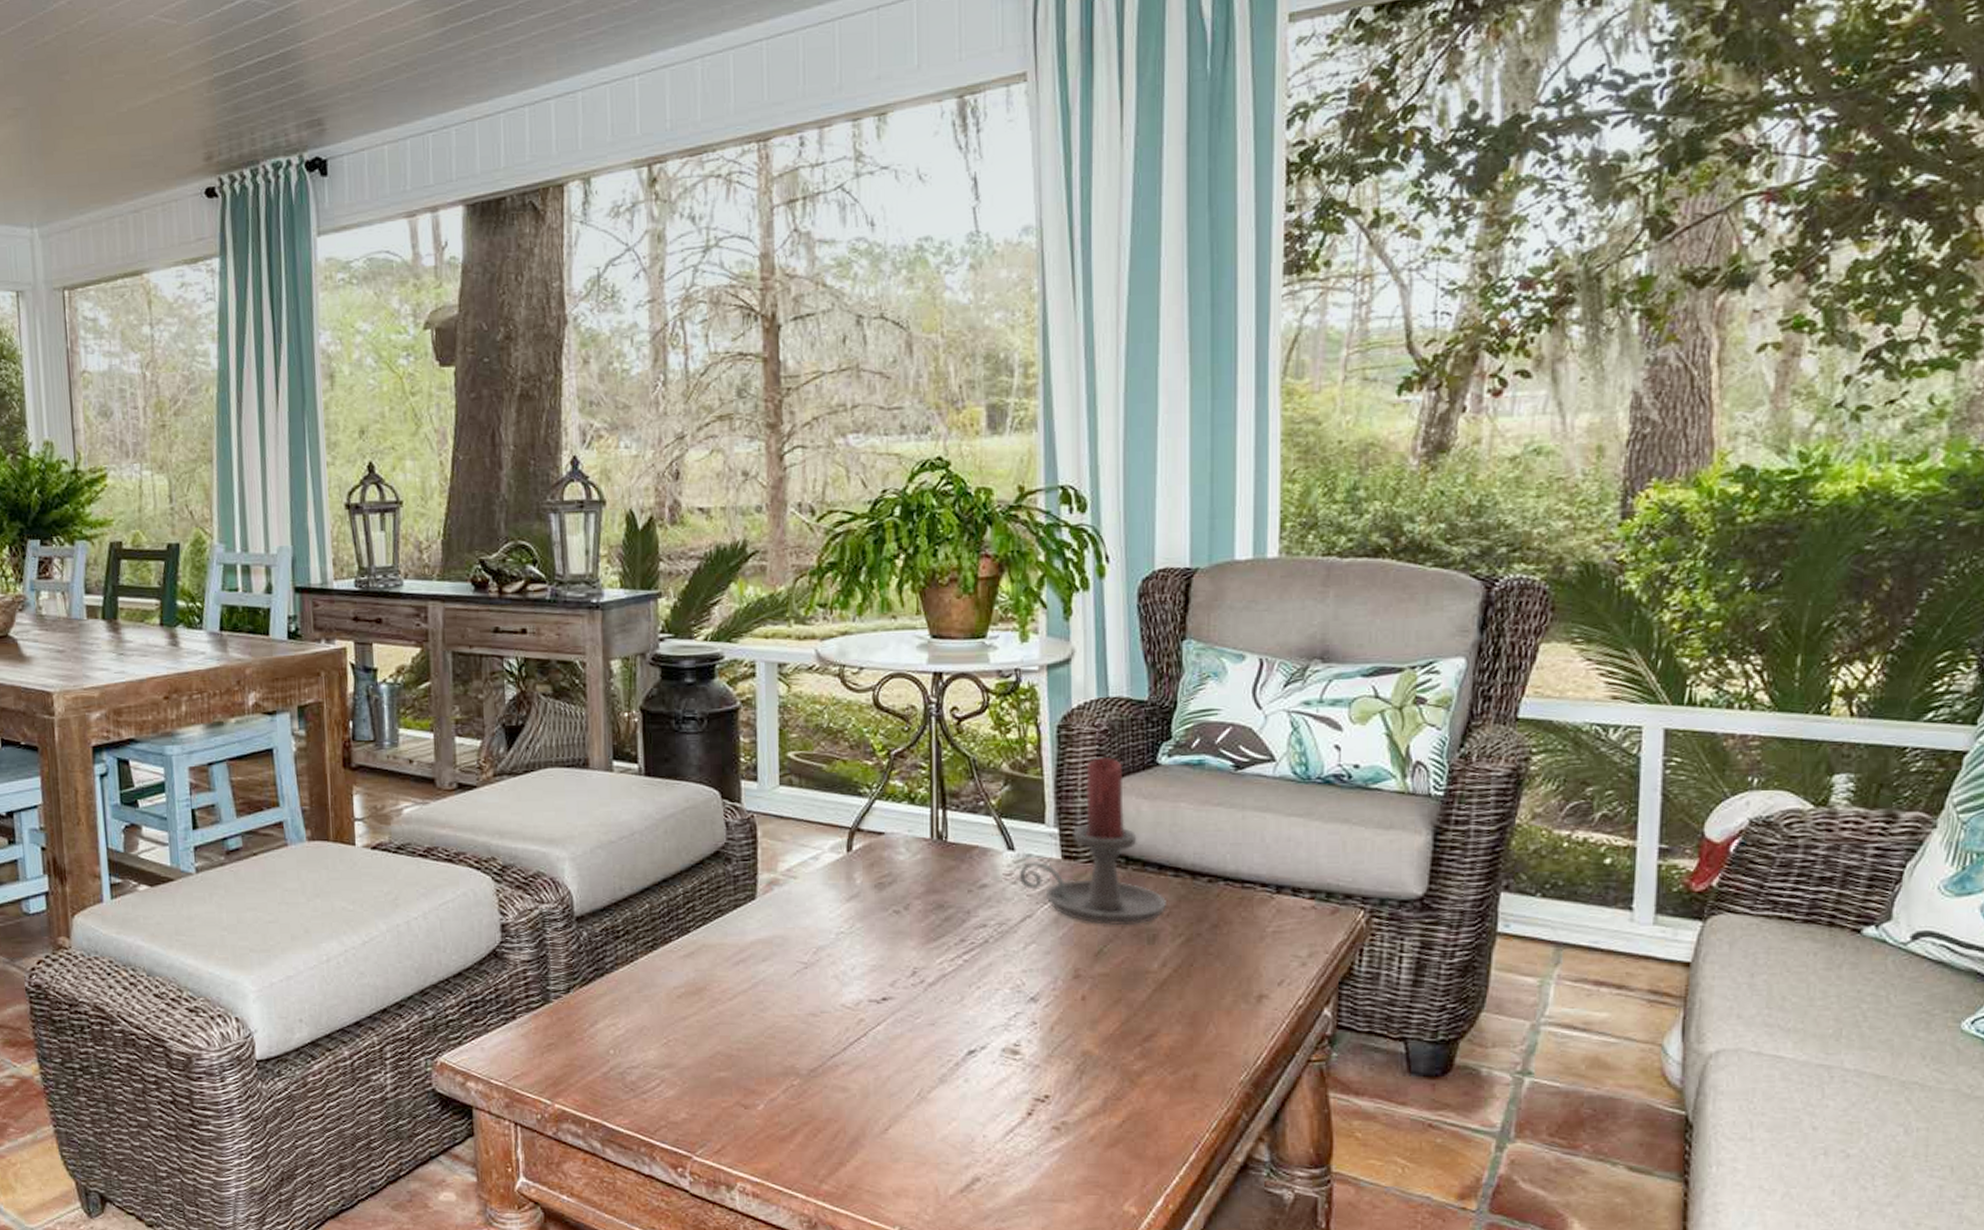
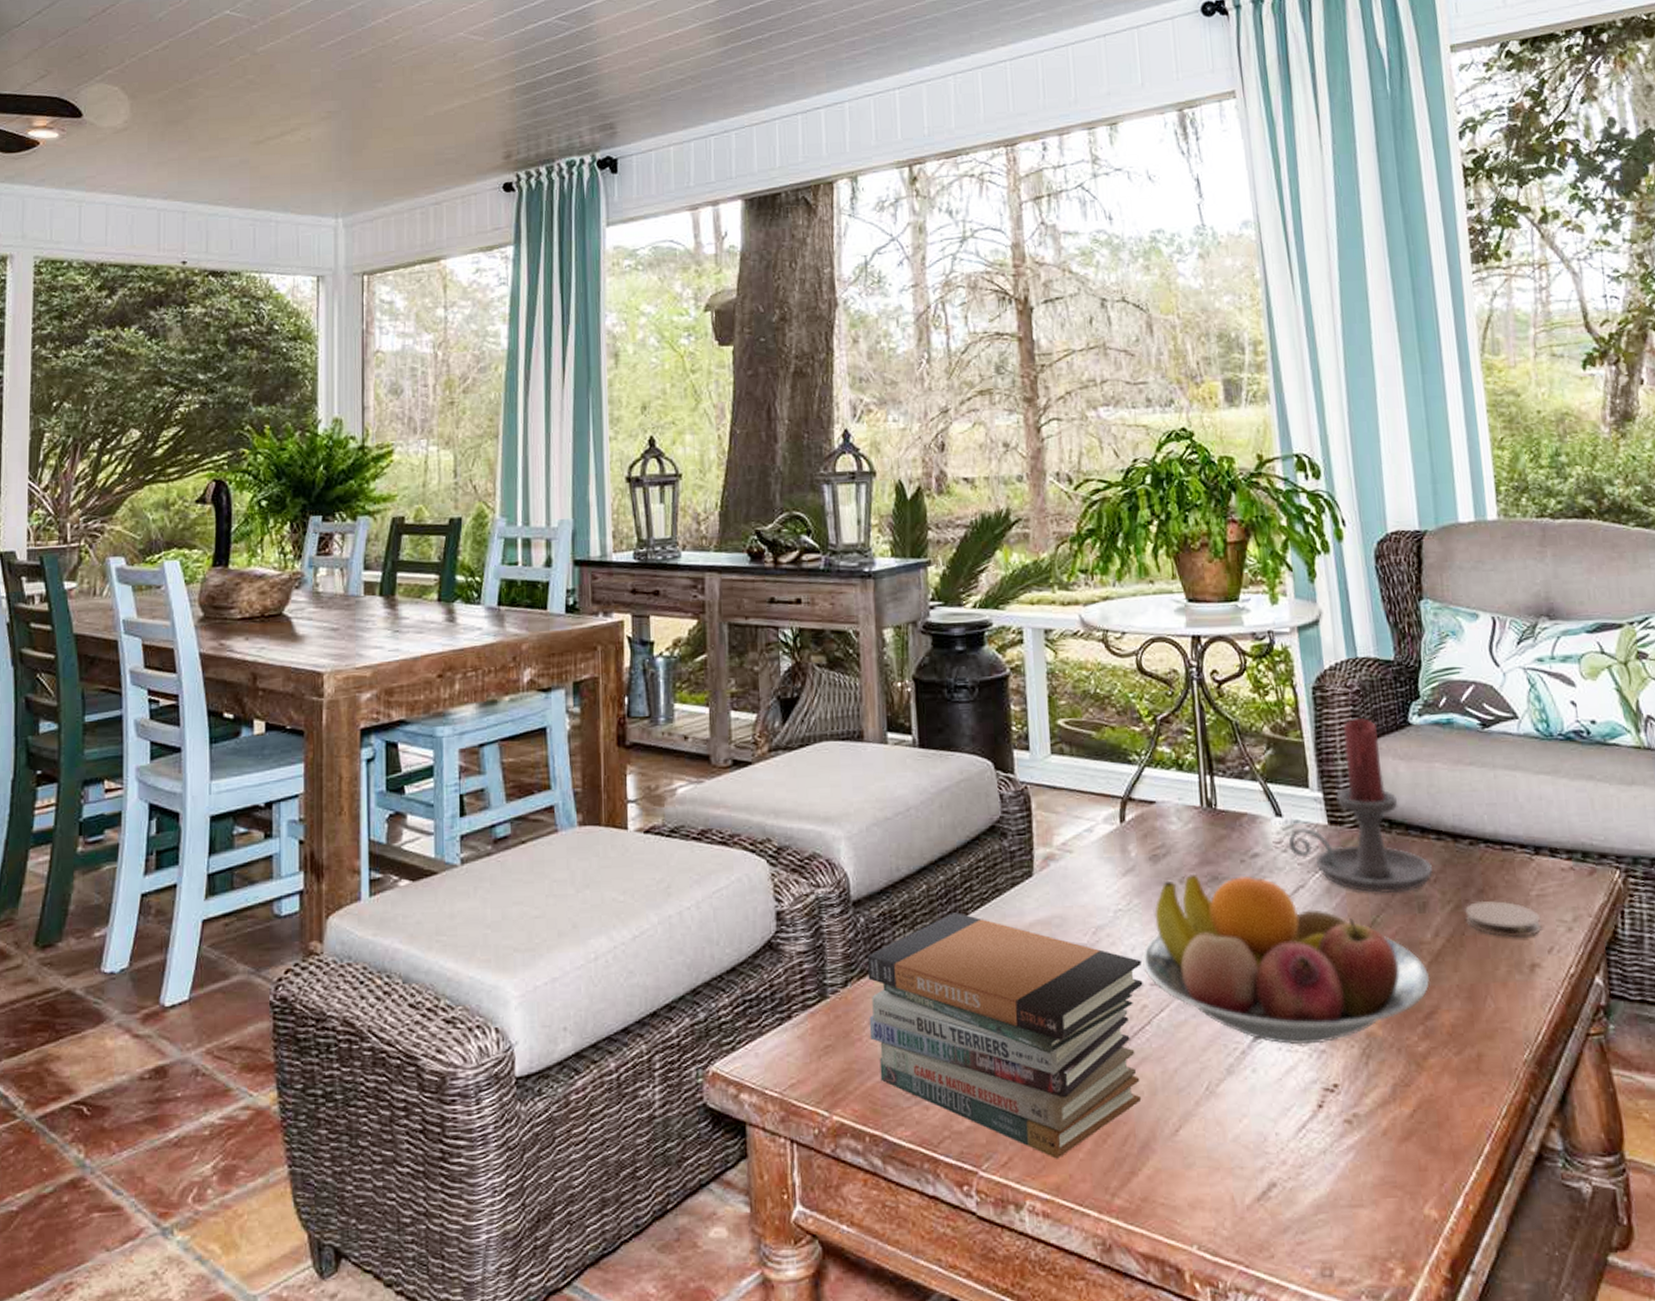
book stack: none [589,930,861,1149] -> present [867,912,1143,1159]
fruit bowl: none [862,901,1151,1060] -> present [1142,873,1429,1044]
coaster: none [1196,934,1275,969] -> present [1465,900,1542,937]

